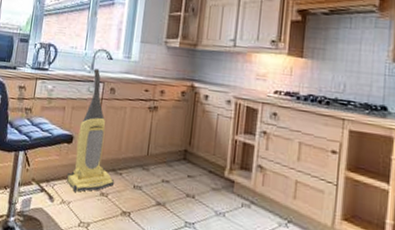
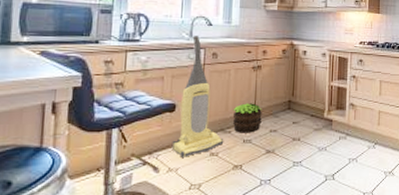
potted plant: none [125,145,156,179] -> present [233,103,262,133]

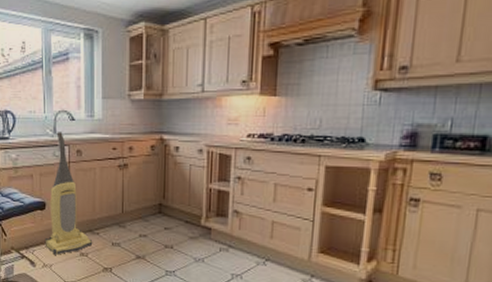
potted plant: present [233,103,262,133] -> none [100,204,130,236]

